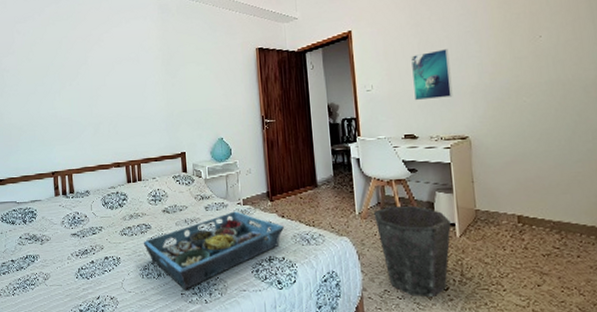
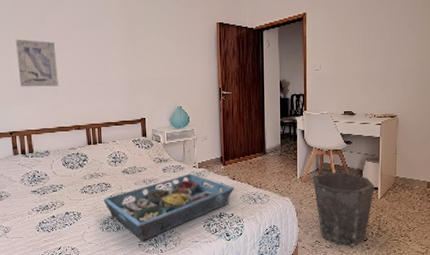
wall art: none [60,78,99,126] -> present [16,39,58,87]
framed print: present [411,49,453,101] -> none [356,37,389,82]

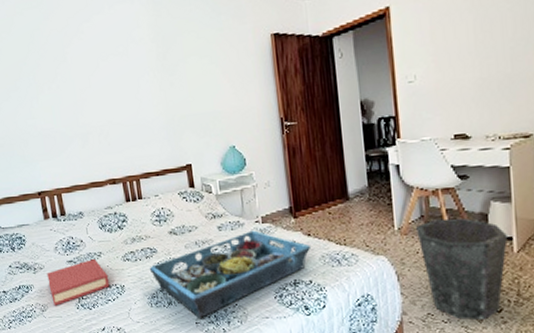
hardback book: none [12,190,68,228] -> present [47,259,110,306]
wall art: present [16,39,58,87] -> none [36,80,87,138]

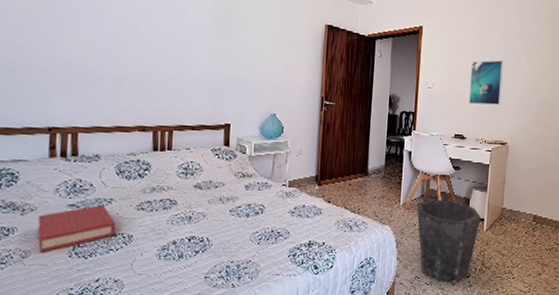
serving tray: present [149,230,312,318] -> none [164,192,330,273]
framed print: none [465,25,516,93] -> present [469,60,504,105]

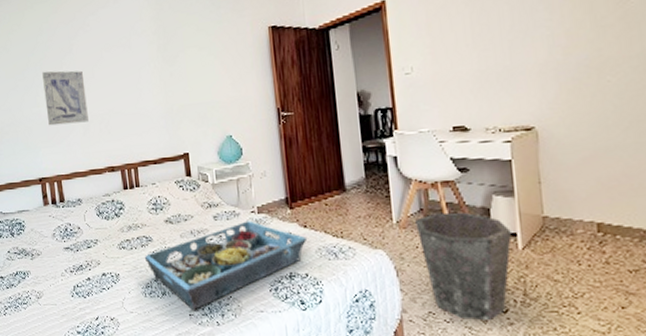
hardback book: present [37,205,116,253] -> none [44,247,105,293]
wall art: none [71,14,126,77] -> present [42,70,89,126]
serving tray: none [164,192,330,273] -> present [144,220,308,310]
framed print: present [469,60,504,105] -> none [461,18,515,85]

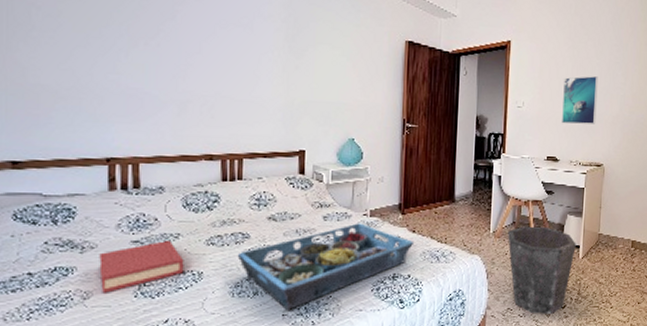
wall art: present [42,70,89,126] -> none [128,33,188,101]
hardback book: none [44,247,105,293] -> present [99,241,184,293]
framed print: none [461,18,515,85] -> present [562,76,598,124]

